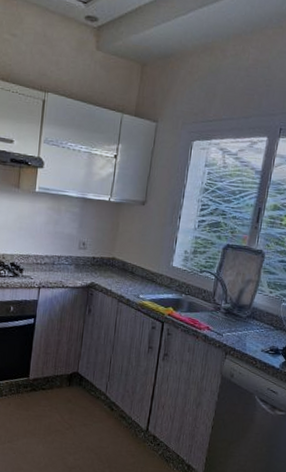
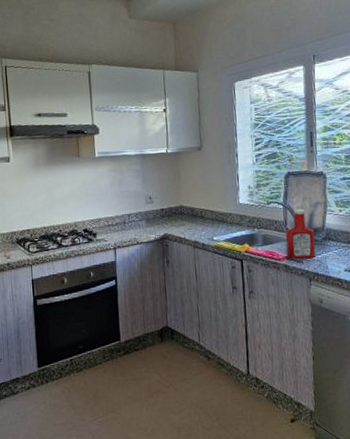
ketchup bottle: none [207,282,241,333] -> present [285,209,316,259]

